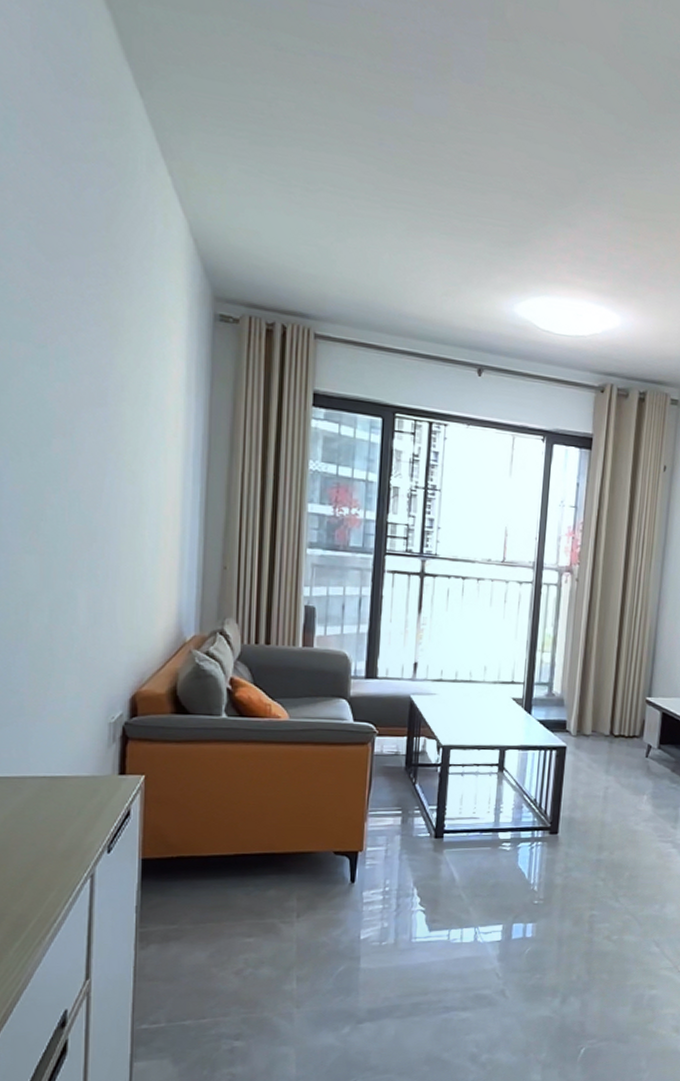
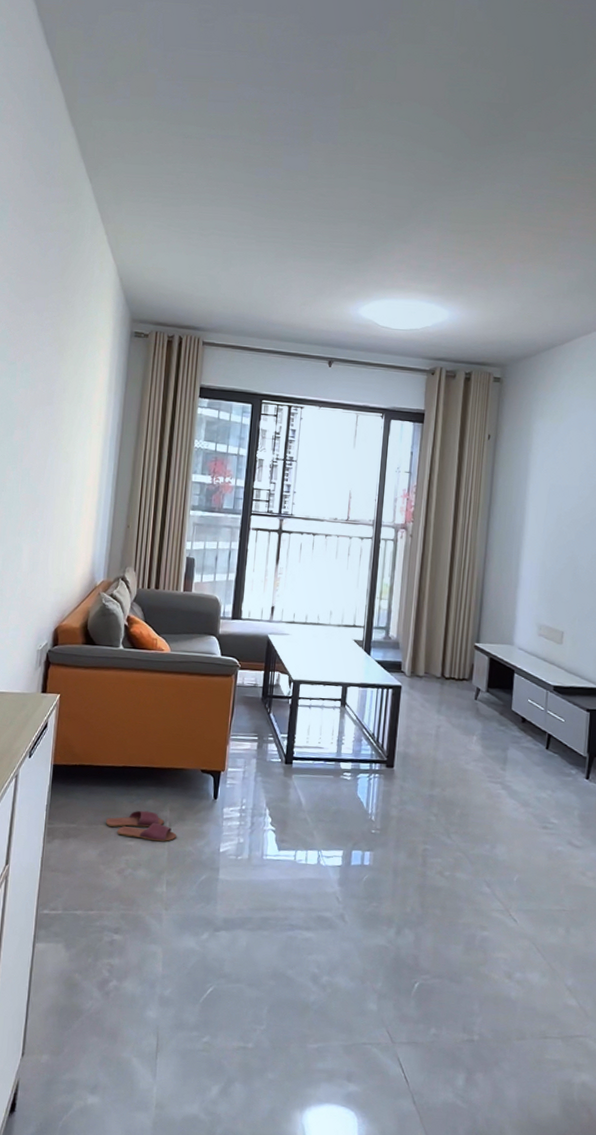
slippers: none [216,902,307,935] -> present [106,810,177,842]

